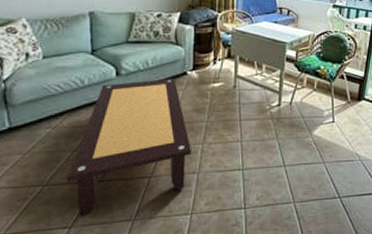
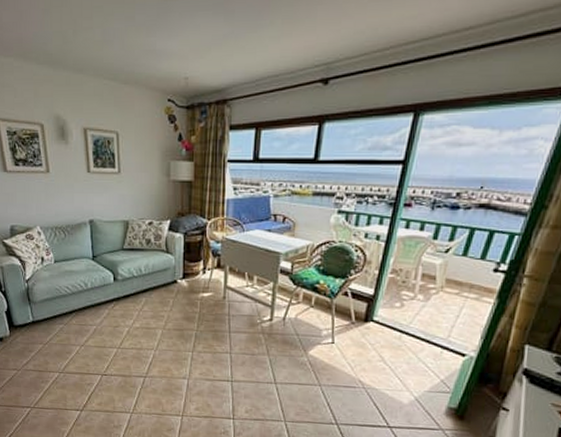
coffee table: present [66,78,191,217] -> none [77,286,182,403]

